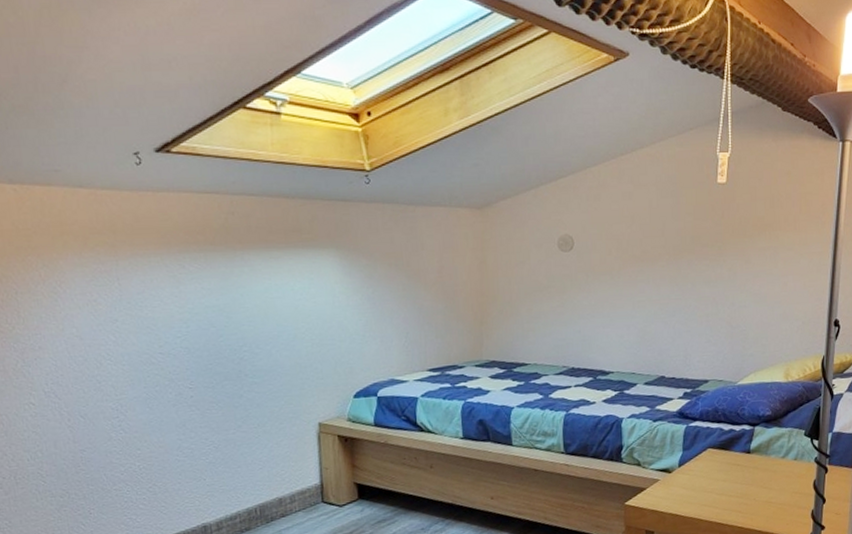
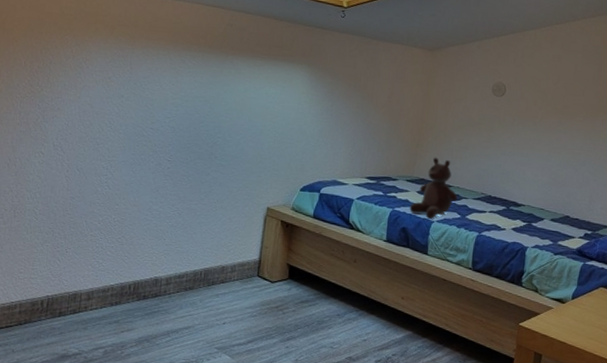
teddy bear: none [483,333,537,405] -> present [409,157,458,219]

